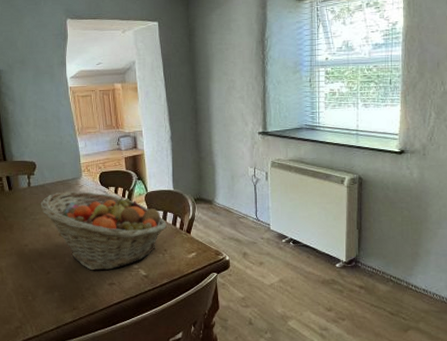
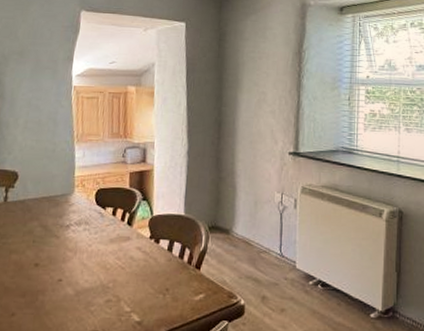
fruit basket: present [40,191,167,271] -> none [16,210,172,314]

